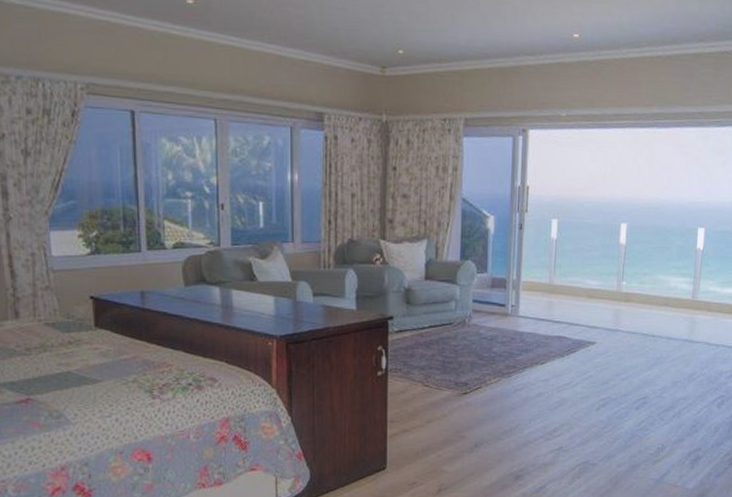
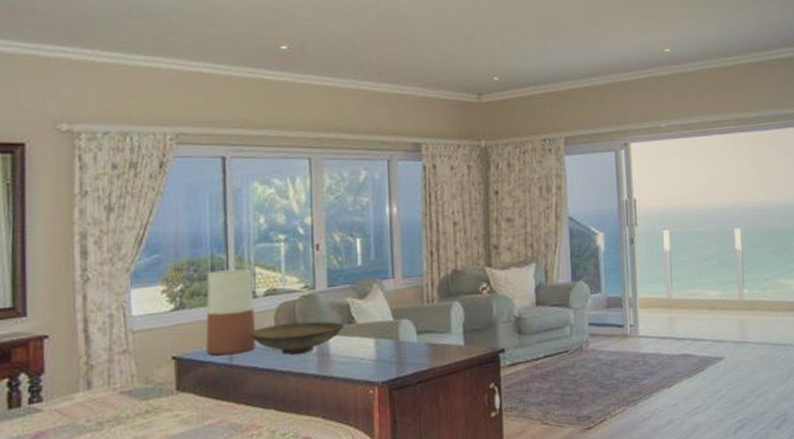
vase: none [119,221,166,299] -> present [206,269,257,356]
decorative bowl: none [160,275,246,304] -> present [250,321,344,355]

